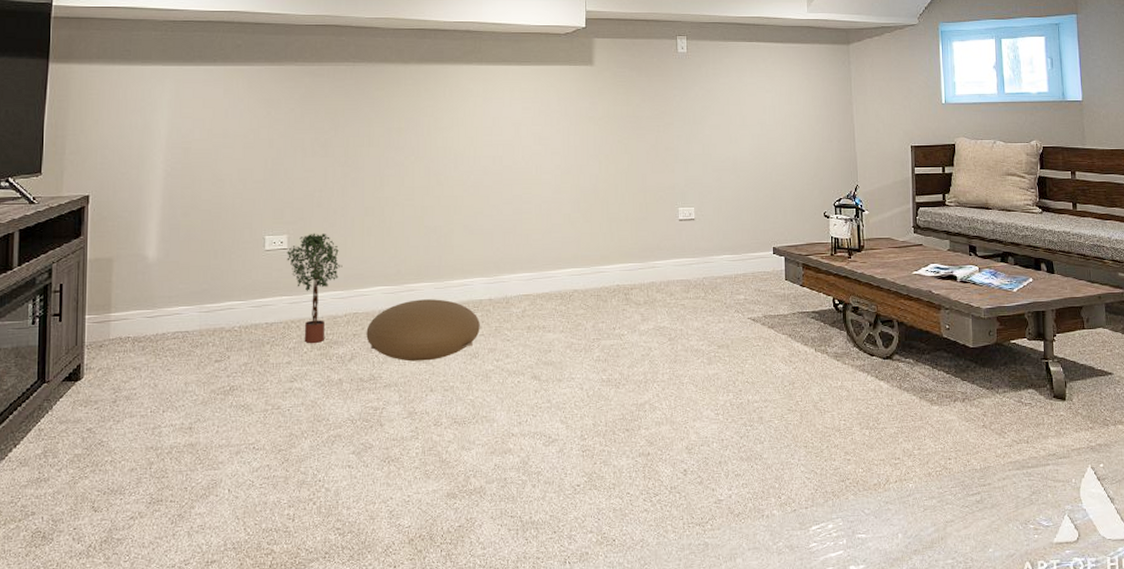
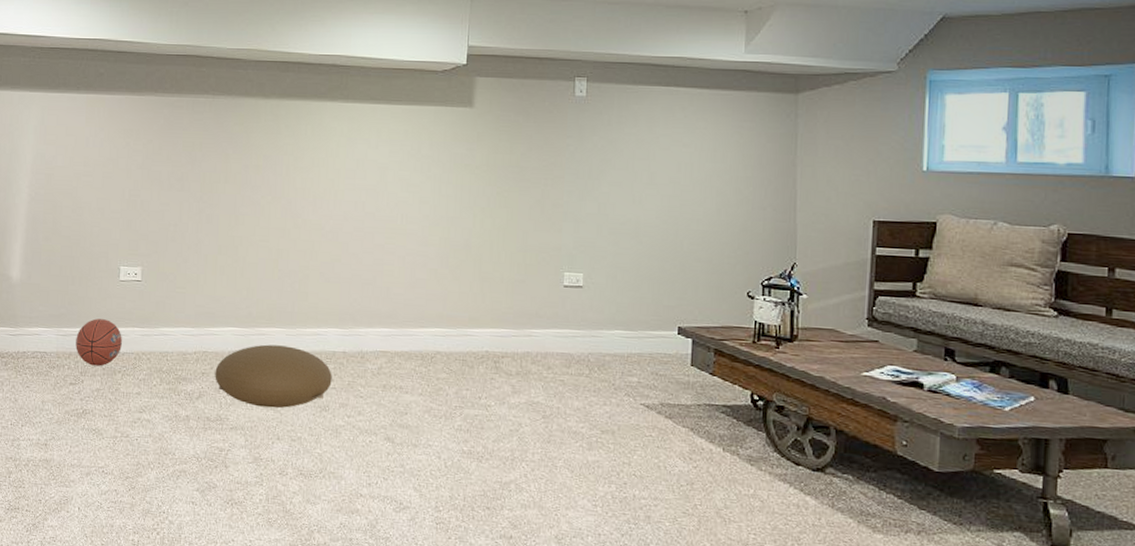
basketball: none [220,291,270,340] -> present [75,319,122,366]
potted tree: present [287,233,343,343] -> none [140,267,194,377]

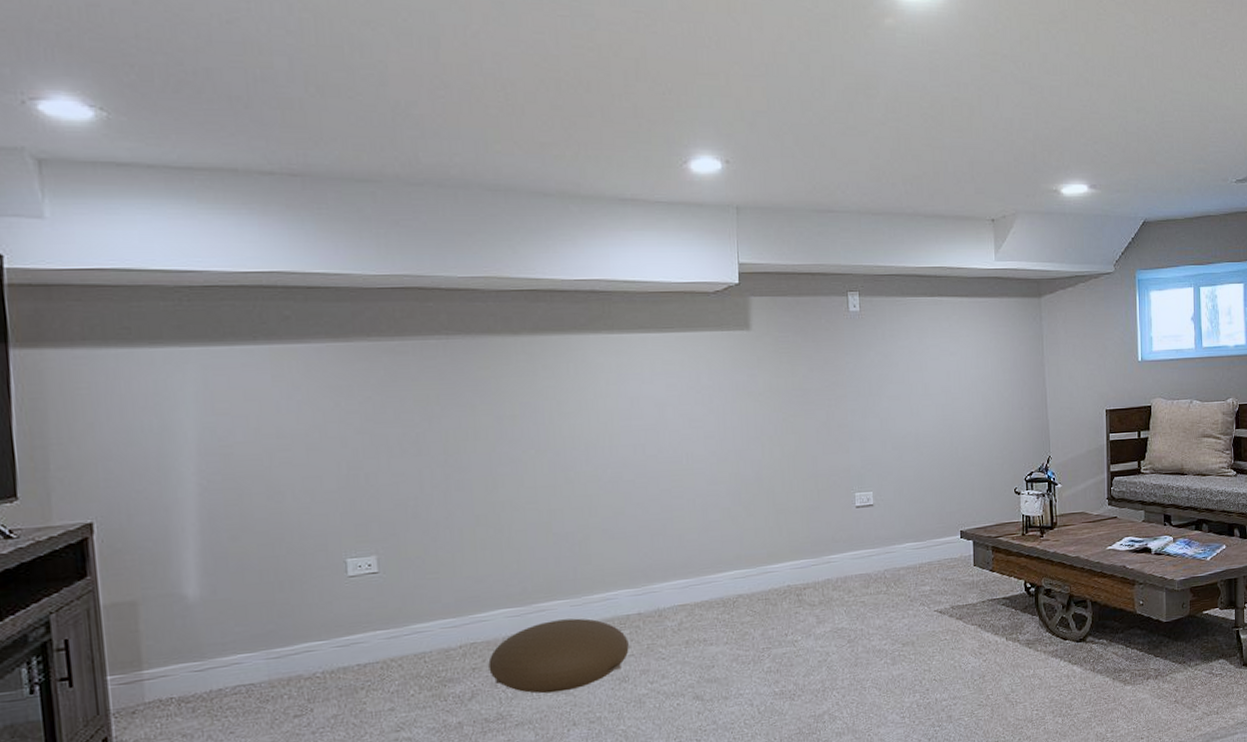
basketball: present [75,319,122,366] -> none [295,627,362,688]

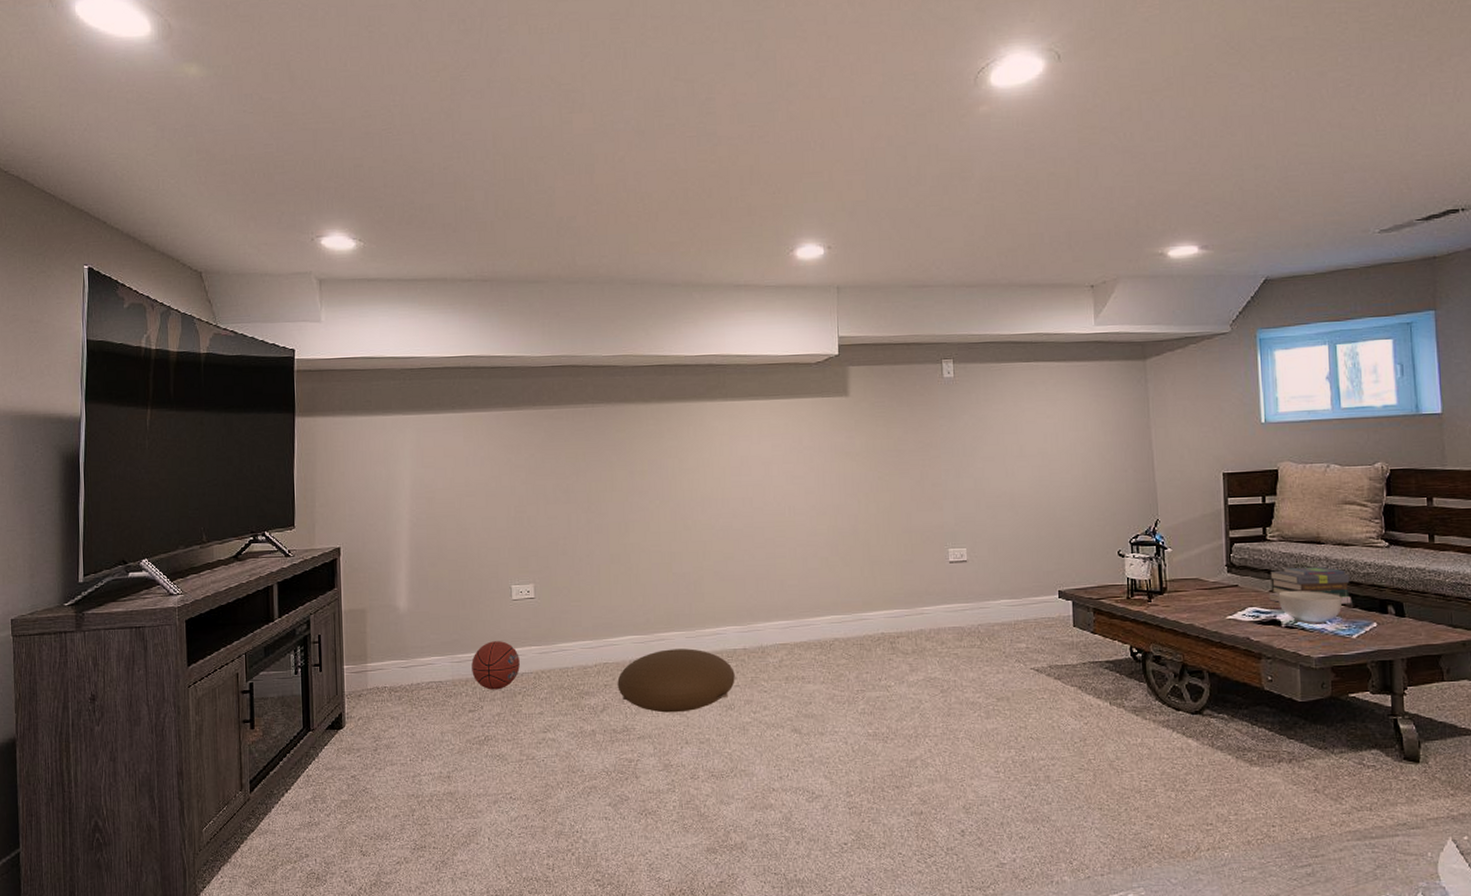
basketball: none [295,627,362,688] -> present [471,641,520,690]
books: none [1141,496,1207,531] -> present [1268,567,1351,605]
bowl: none [1148,518,1200,550] -> present [1277,590,1343,624]

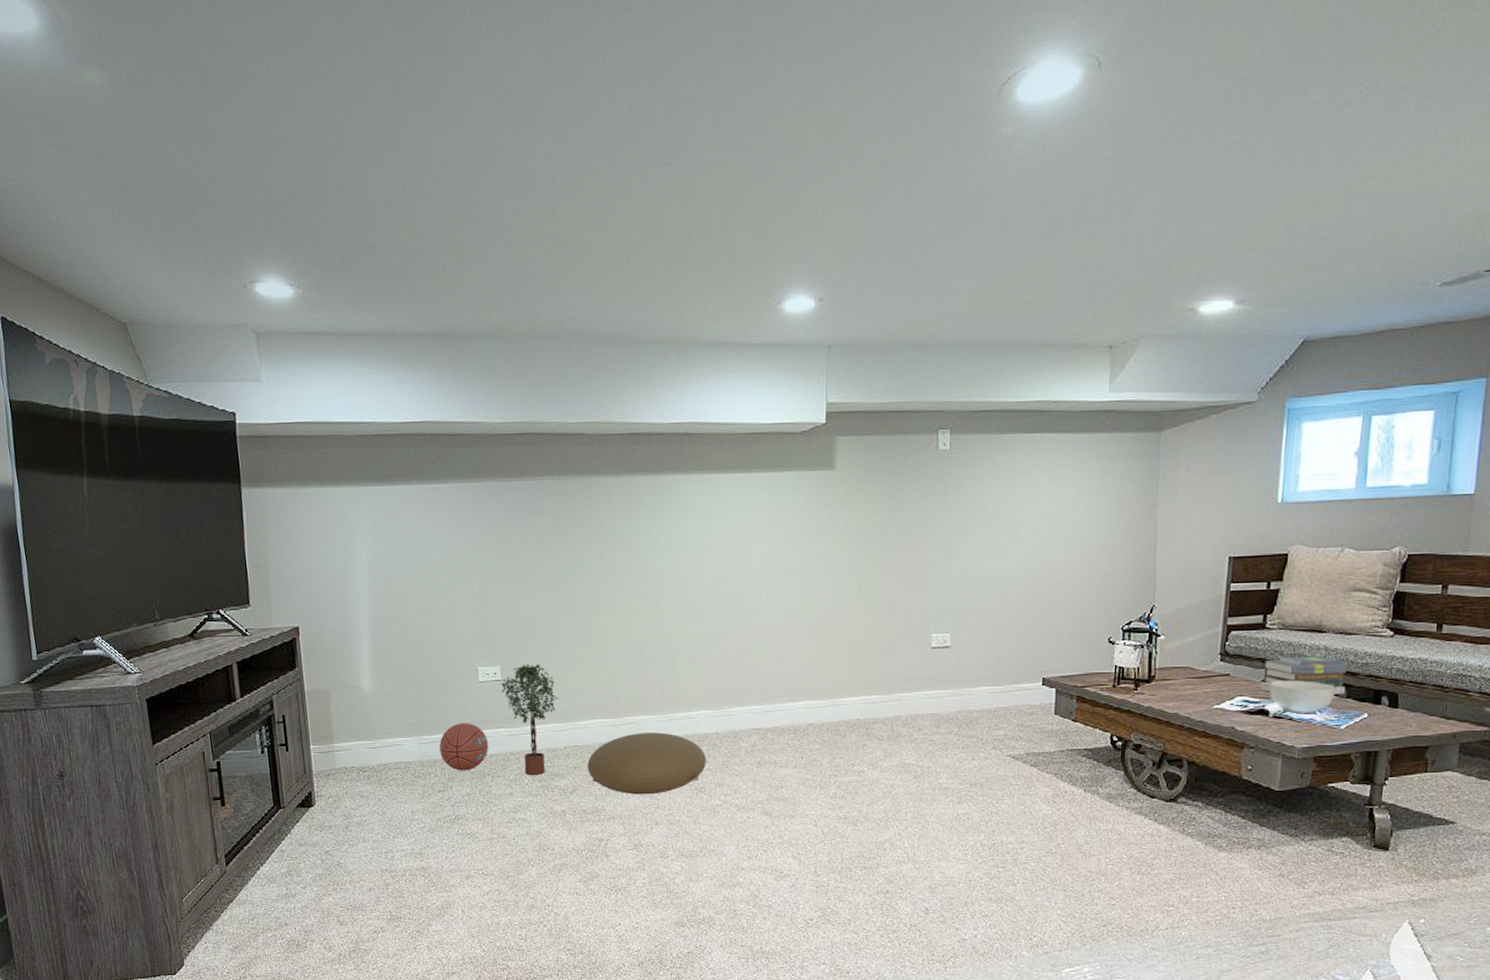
potted tree: none [534,581,590,694] -> present [501,664,559,775]

